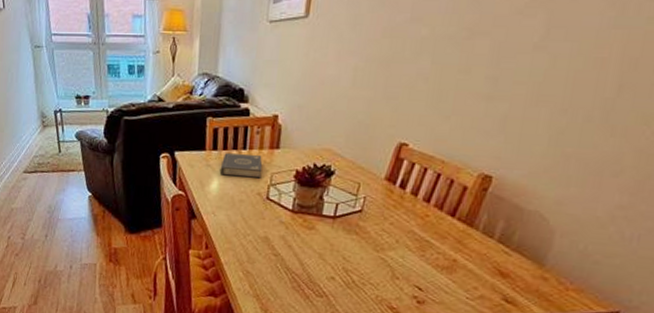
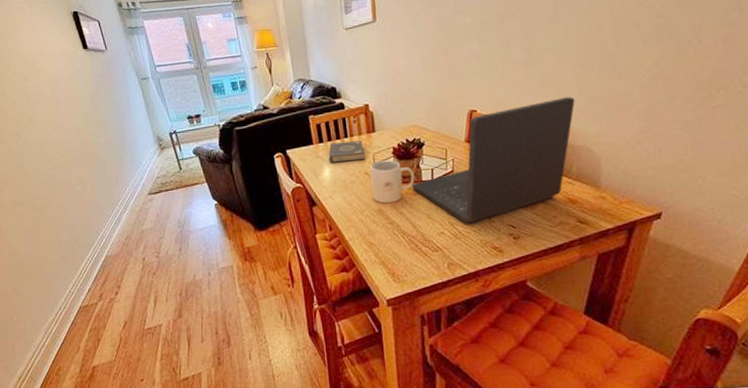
mug: none [260,182,315,233] -> present [369,160,415,204]
laptop: none [308,147,541,275] -> present [411,97,575,224]

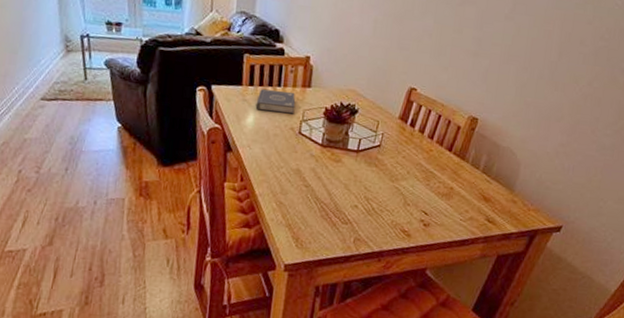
mug: present [369,160,415,204] -> none [293,118,341,166]
laptop: present [411,97,575,224] -> none [335,94,511,203]

